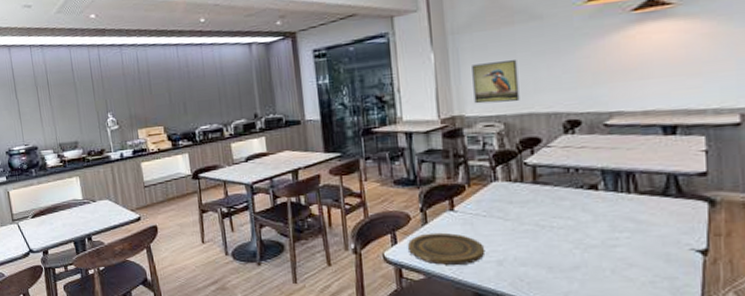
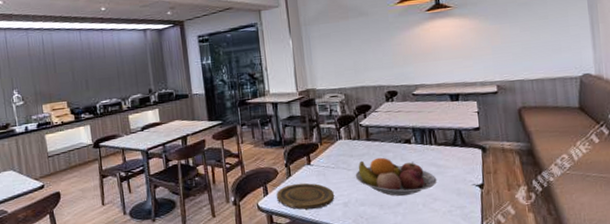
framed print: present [472,60,520,104] -> none [320,46,355,80]
fruit bowl: none [514,206,635,258] -> present [355,157,437,196]

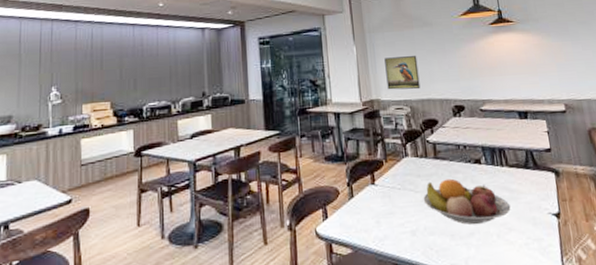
plate: present [276,183,335,210] -> none [336,205,402,238]
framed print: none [320,46,355,80] -> present [384,56,421,90]

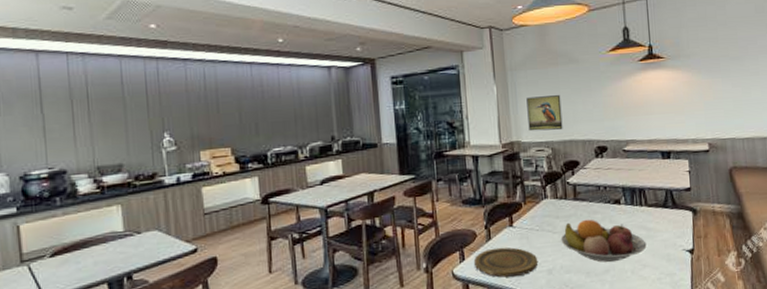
plate: none [336,205,402,238] -> present [473,247,539,278]

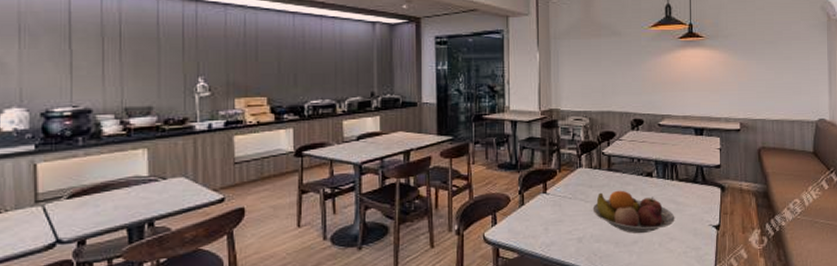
plate: present [473,247,539,278] -> none [505,213,569,243]
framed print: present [526,95,563,131] -> none [568,66,602,101]

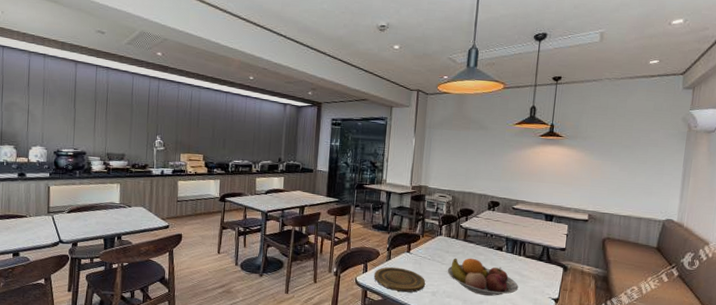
plate: none [505,213,569,243] -> present [373,266,426,293]

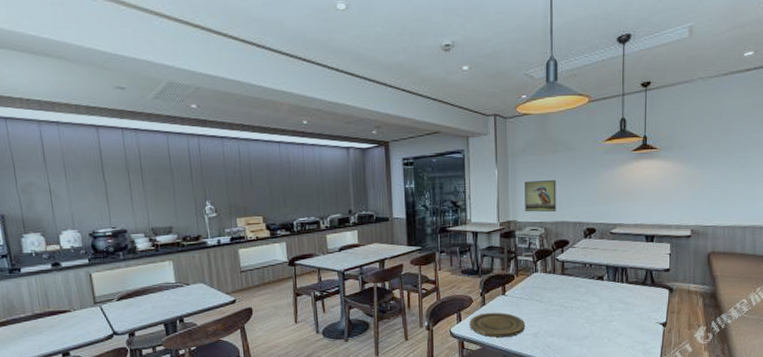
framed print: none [436,152,467,183] -> present [525,180,556,212]
fruit bowl: present [447,258,519,296] -> none [547,292,624,330]

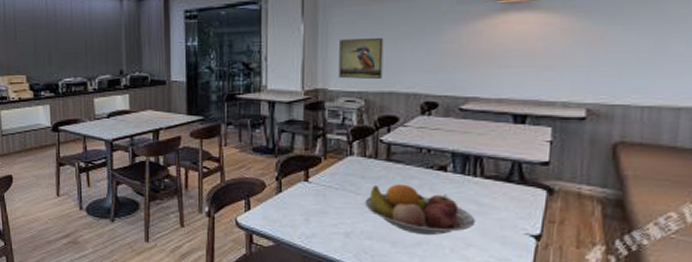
plate: present [469,312,526,338] -> none [260,201,335,234]
fruit bowl: none [547,292,624,330] -> present [364,184,476,236]

